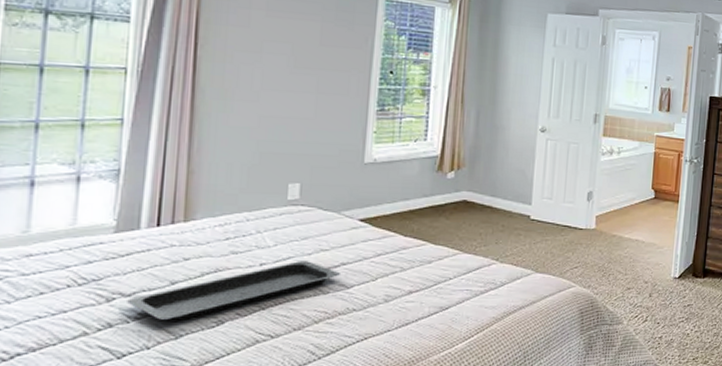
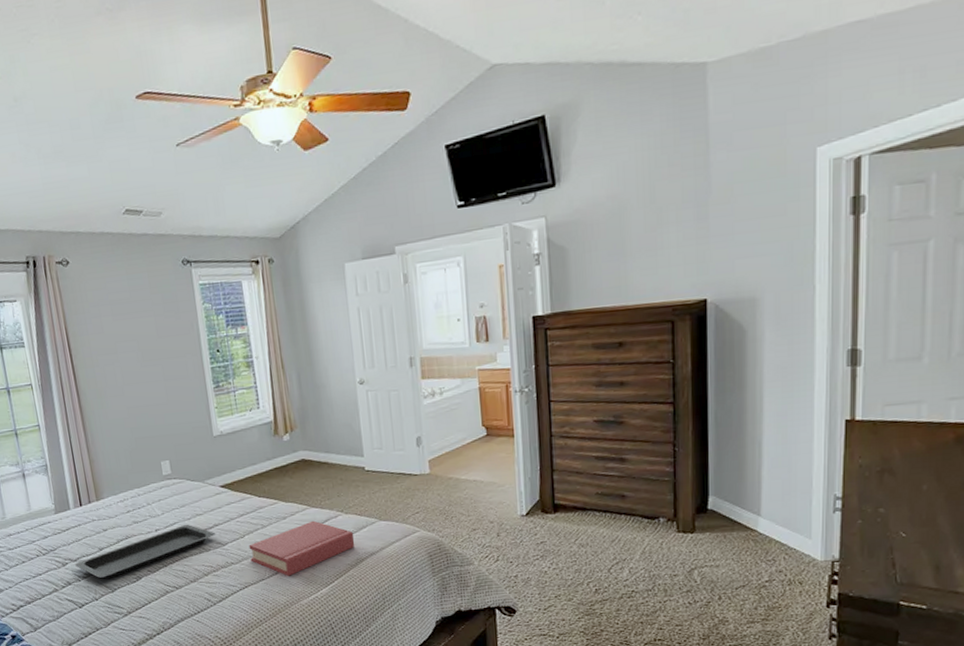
hardback book: none [378,267,506,328] -> present [248,520,355,576]

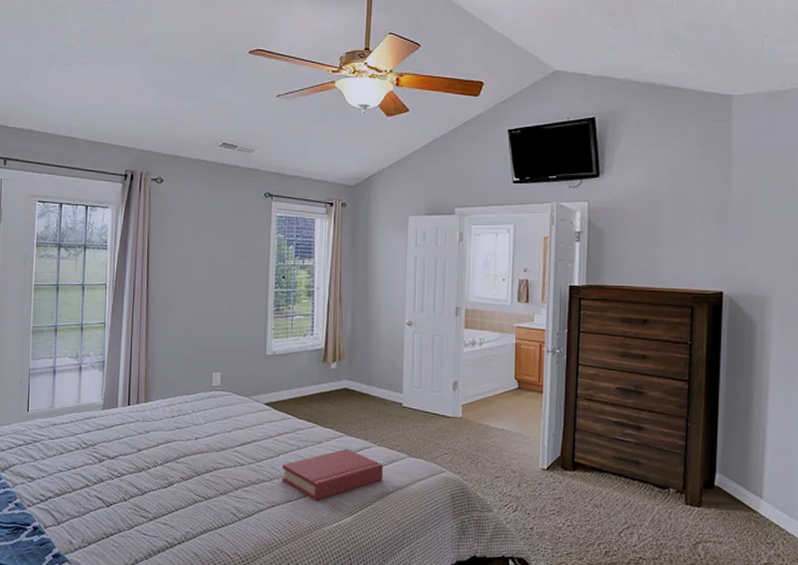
serving tray: present [75,525,215,579] -> none [111,437,252,481]

